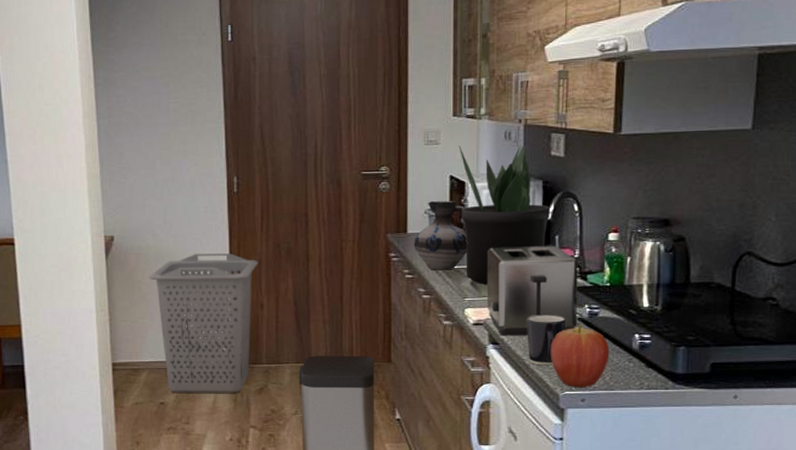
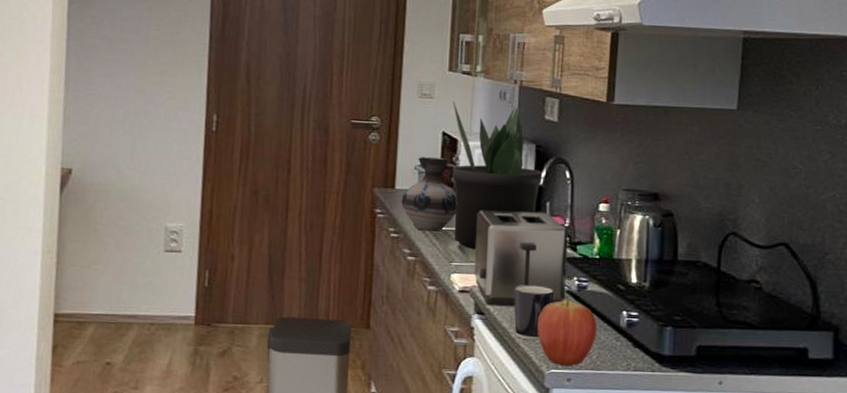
laundry basket: present [149,253,259,393] -> none [108,195,233,355]

